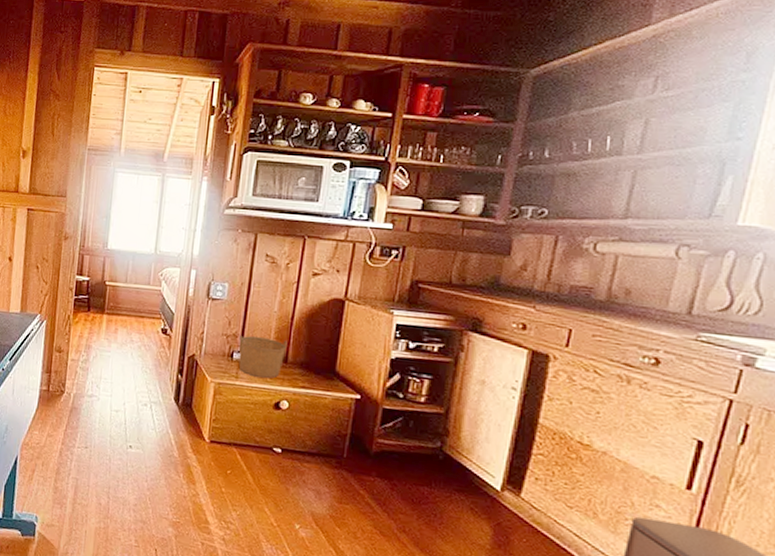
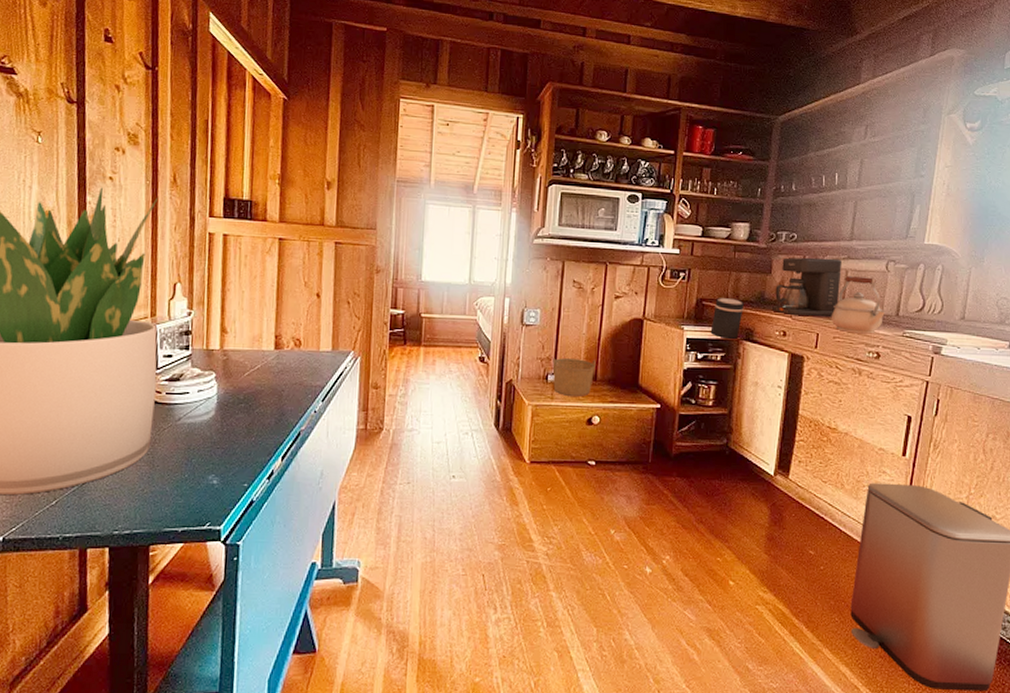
cylinder: none [426,281,472,329] -> present [710,298,744,339]
coffee maker: none [509,237,610,310] -> present [772,257,842,317]
kettle: none [590,261,670,335] -> present [831,275,885,334]

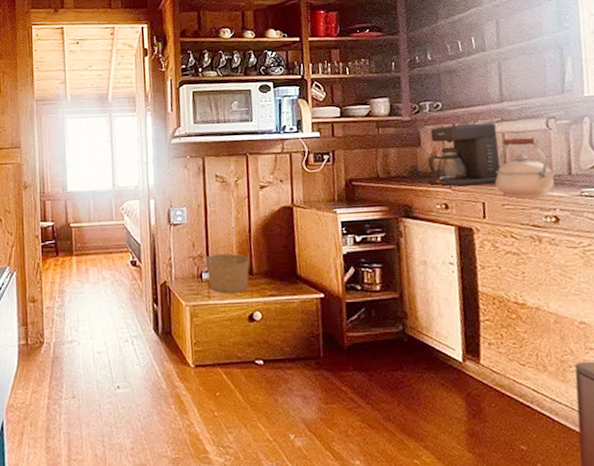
cylinder: present [710,298,744,339] -> none [365,176,398,218]

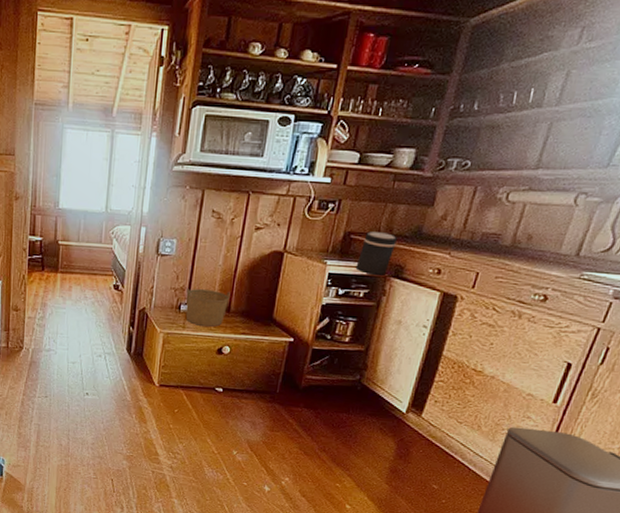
cylinder: none [365,176,398,218] -> present [355,231,397,275]
coffee maker: present [428,122,501,187] -> none [429,188,521,255]
kettle: present [494,137,556,199] -> none [495,209,563,275]

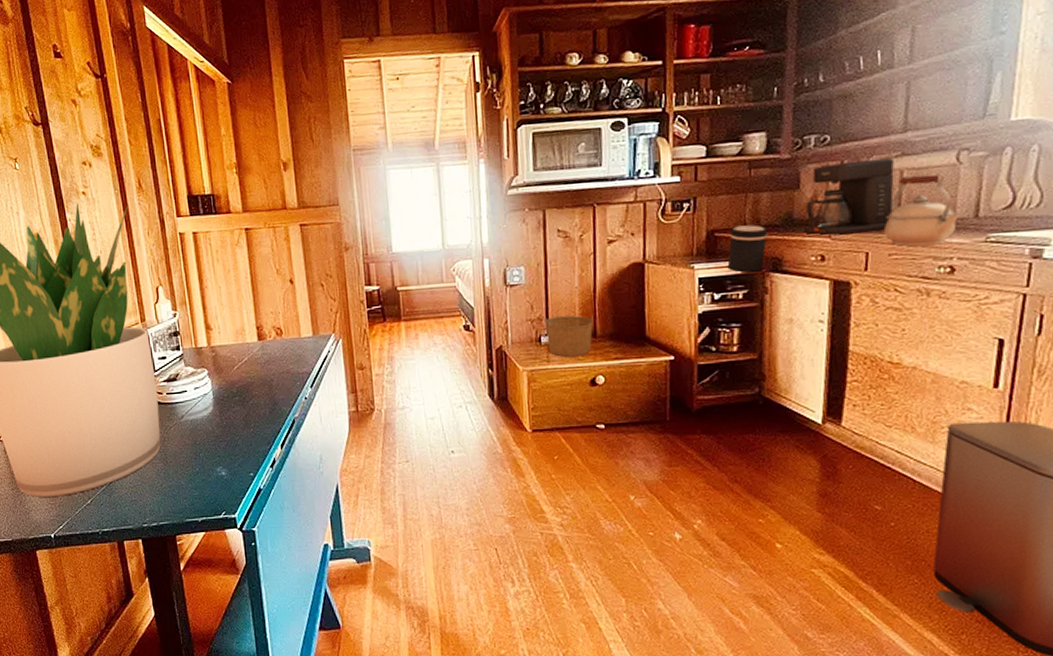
coffee maker: none [429,188,521,255] -> present [804,157,895,236]
kettle: none [495,209,563,275] -> present [883,174,958,247]

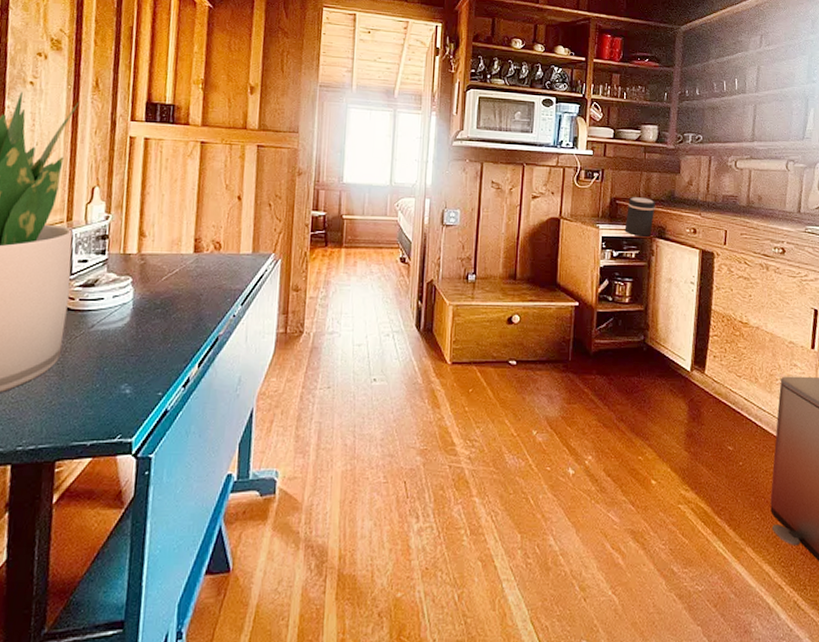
basket: present [544,314,594,358] -> none [473,258,515,297]
coffee maker: present [804,157,895,236] -> none [682,158,745,215]
kettle: present [883,174,958,247] -> none [737,174,787,231]

